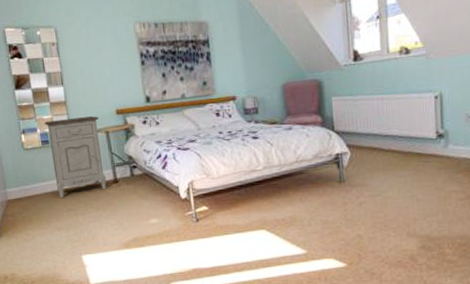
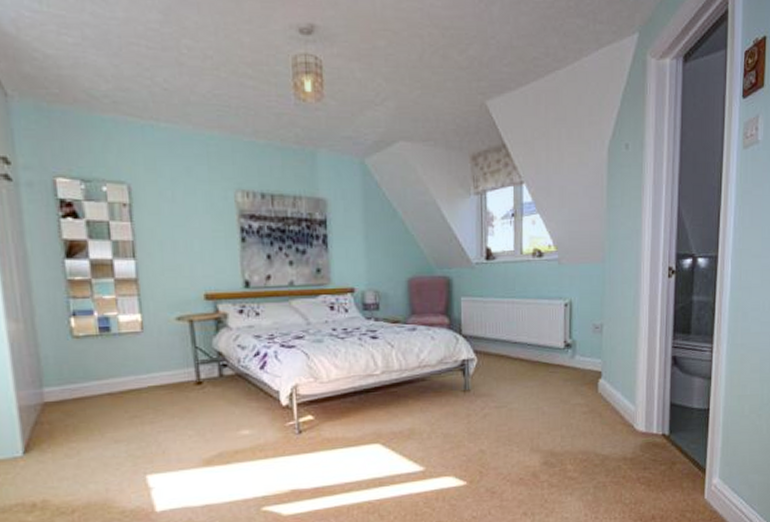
nightstand: present [44,116,107,198] -> none [105,300,186,402]

